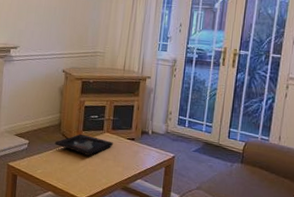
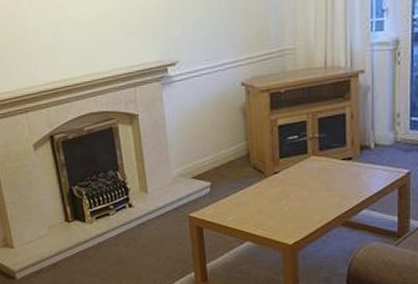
decorative tray: present [54,134,114,156] -> none [245,162,324,189]

